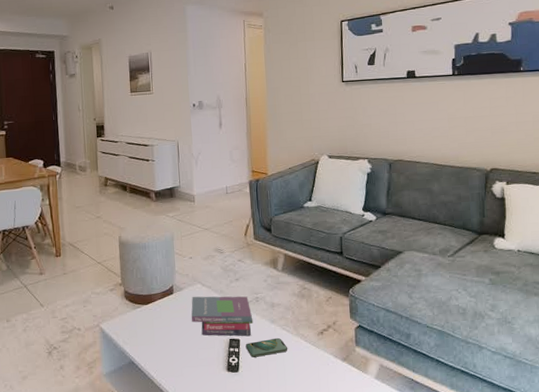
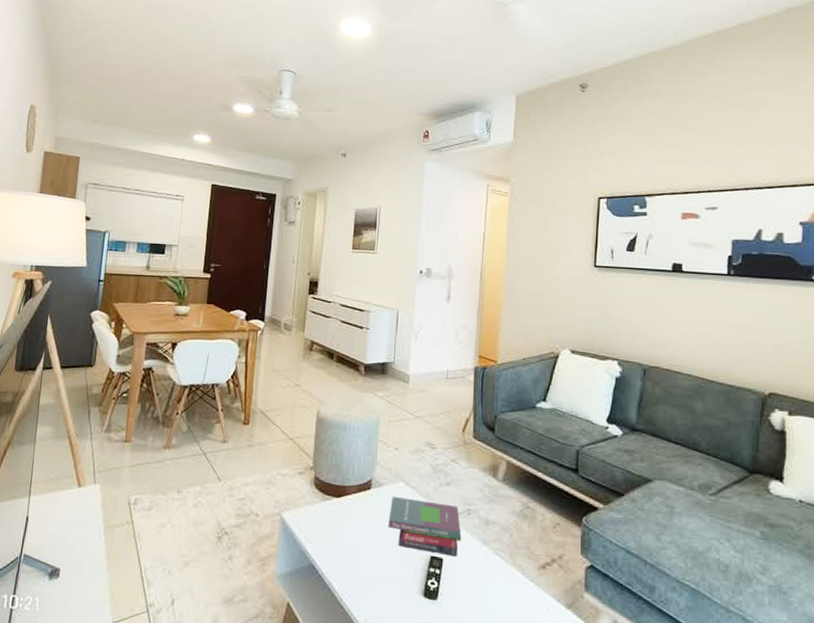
smartphone: present [245,337,288,358] -> none [449,564,501,585]

